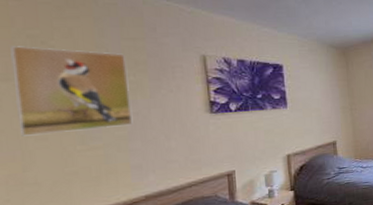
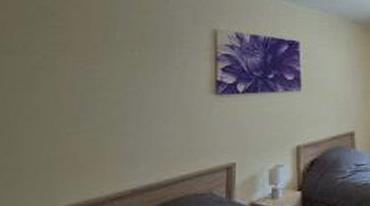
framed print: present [10,46,133,137] -> none [11,17,133,115]

